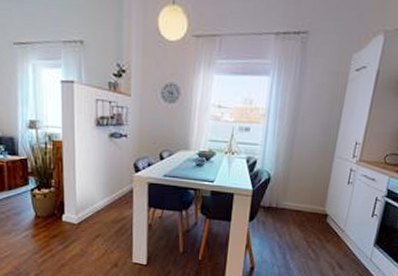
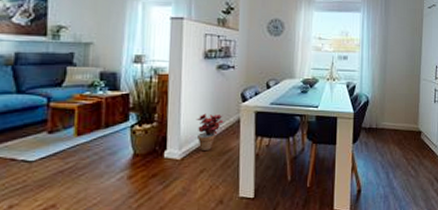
potted plant: none [90,182,117,218] -> present [196,113,224,152]

